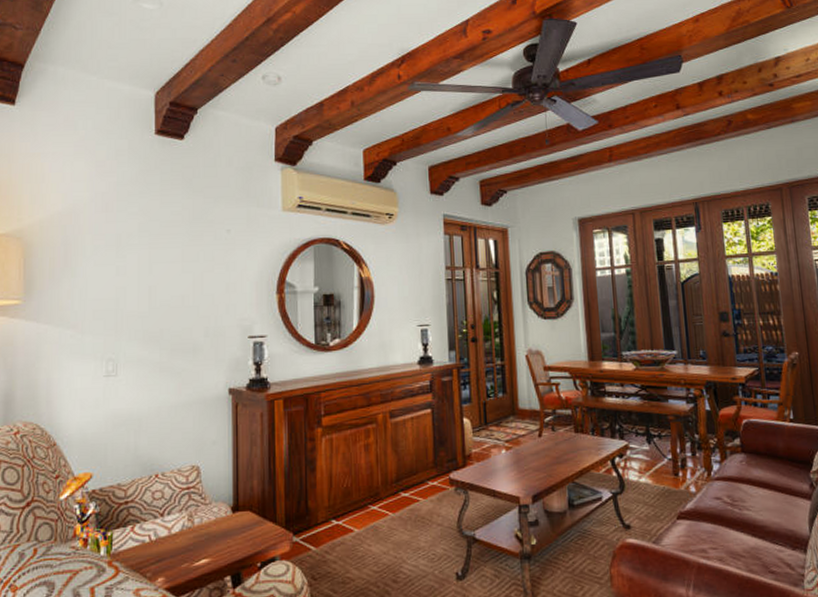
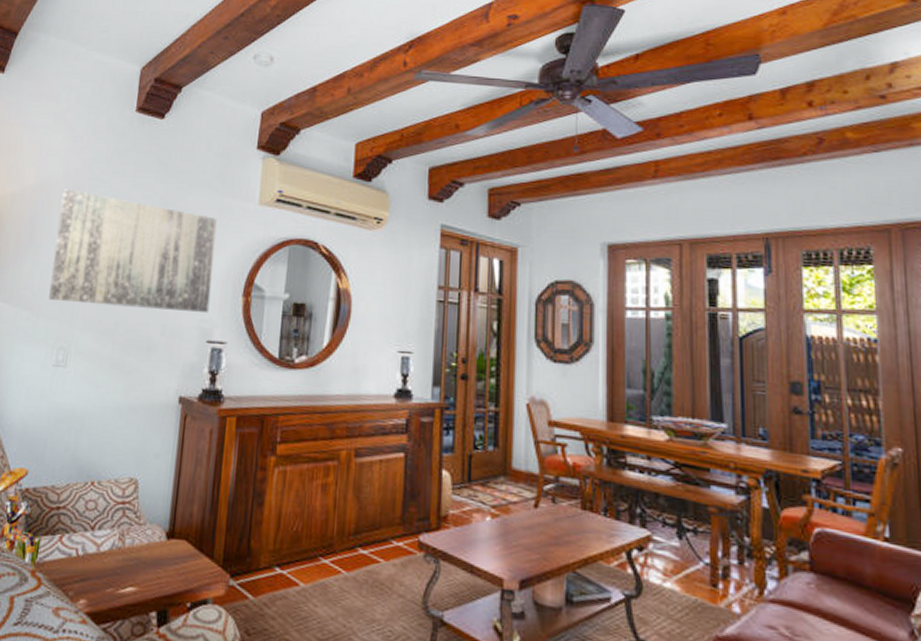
wall art: none [91,212,247,317] -> present [49,189,218,314]

